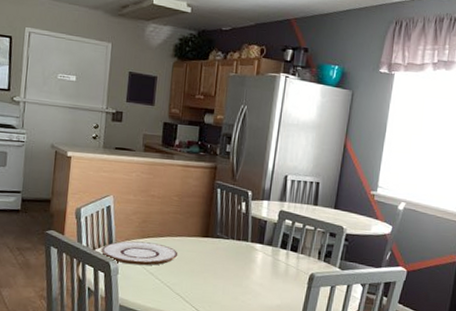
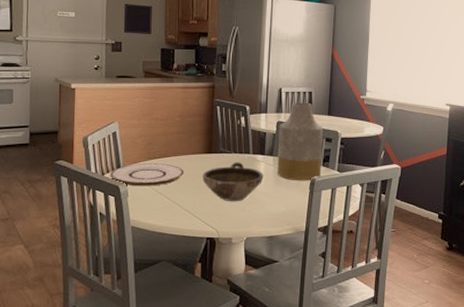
bowl: none [196,248,261,291] -> present [202,162,264,202]
vase: none [275,191,328,276] -> present [278,102,324,181]

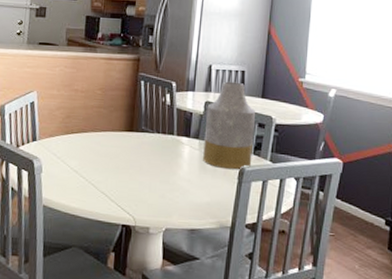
plate: present [111,163,184,186] -> none [25,137,103,163]
bowl: present [202,162,264,202] -> none [121,143,188,188]

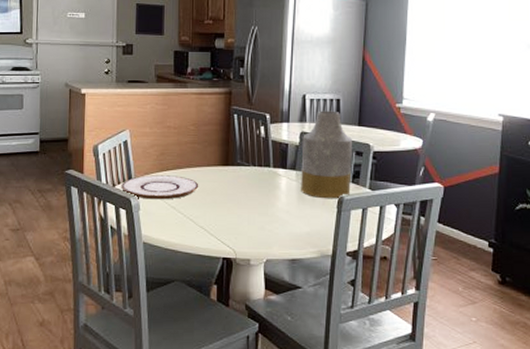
plate: none [25,137,103,163] -> present [122,175,199,200]

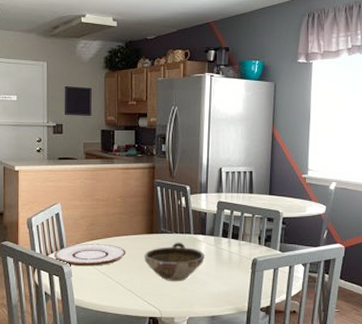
bowl: none [218,176,285,220] -> present [144,242,205,282]
vase: present [301,110,353,199] -> none [219,182,265,261]

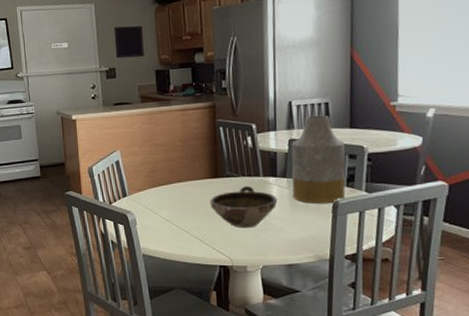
plate: present [55,244,126,267] -> none [118,190,191,215]
vase: none [219,182,265,261] -> present [291,115,346,205]

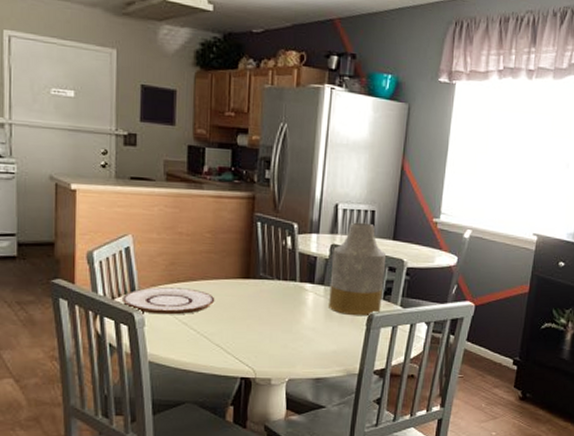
plate: none [118,190,191,215] -> present [123,287,215,315]
bowl: present [210,185,277,229] -> none [237,290,312,338]

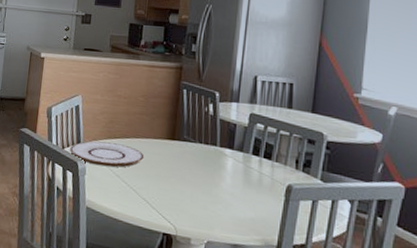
vase: present [329,222,387,317] -> none [247,93,306,187]

